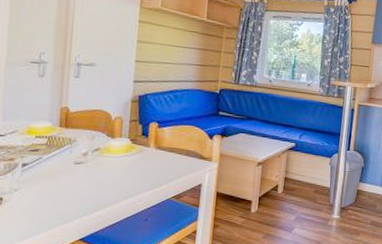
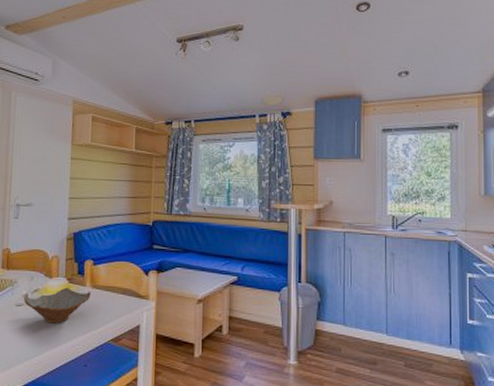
ceramic bowl: none [83,147,155,182] -> present [24,287,91,324]

